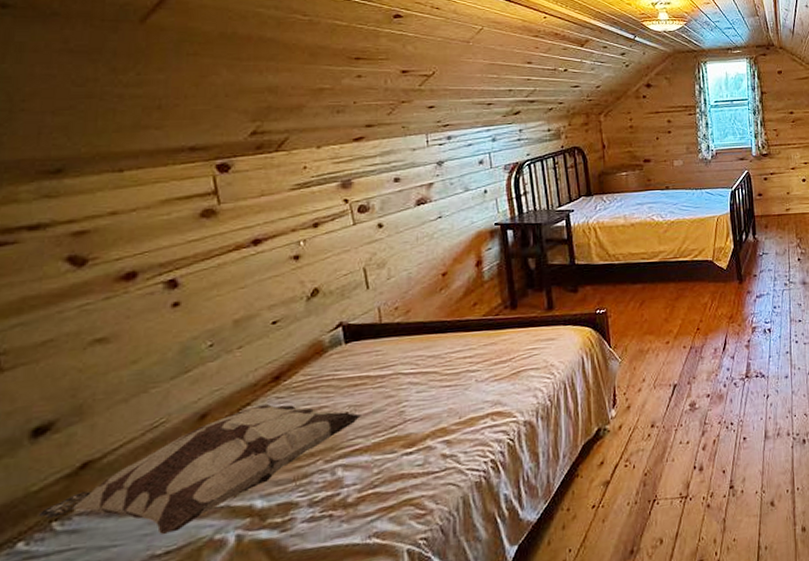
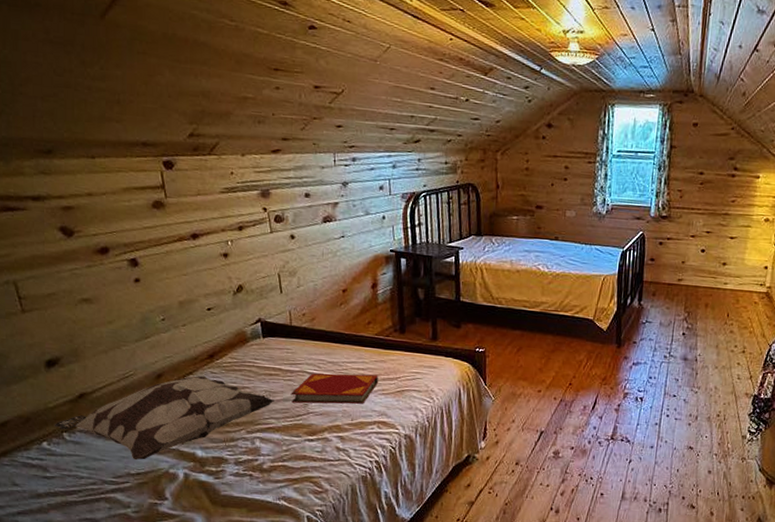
hardback book: none [382,360,489,413] -> present [291,373,378,404]

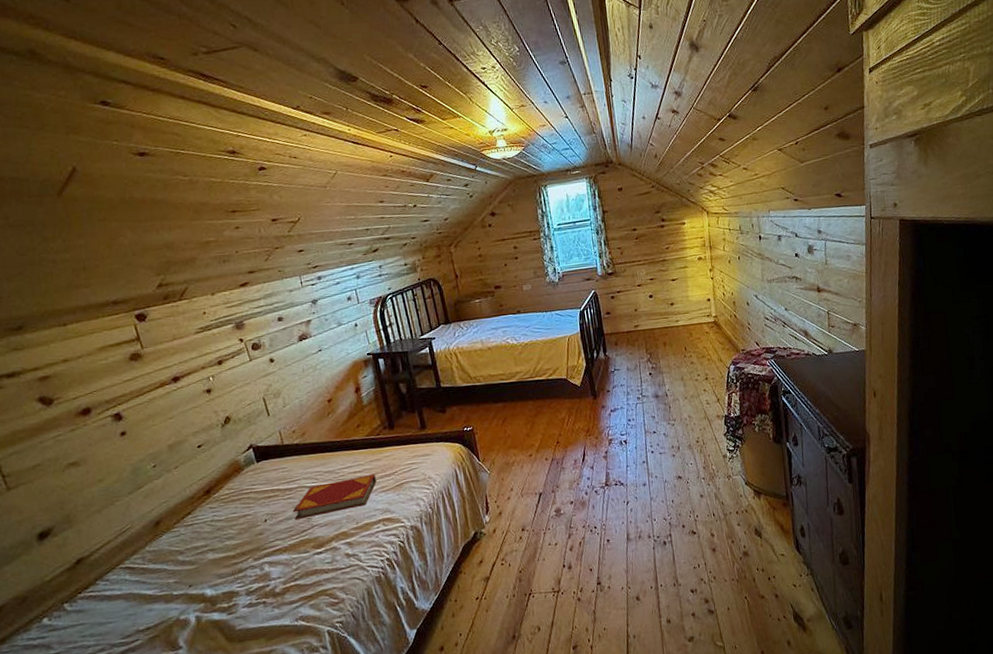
decorative pillow: present [54,375,274,460] -> none [53,512,277,615]

